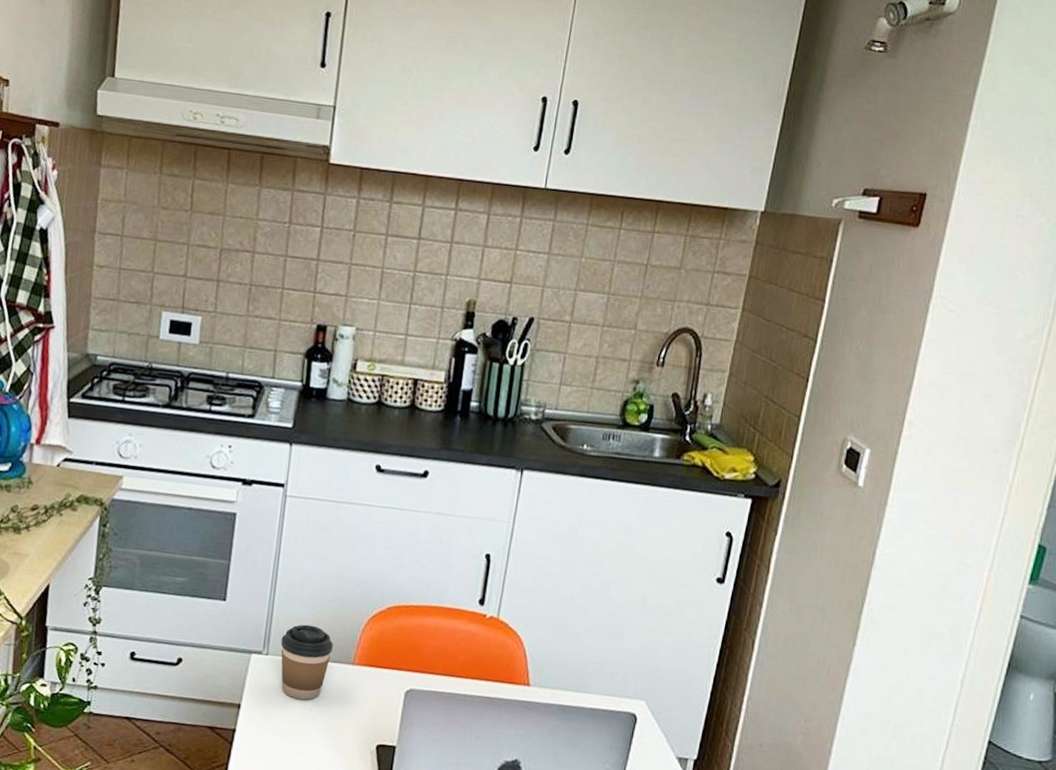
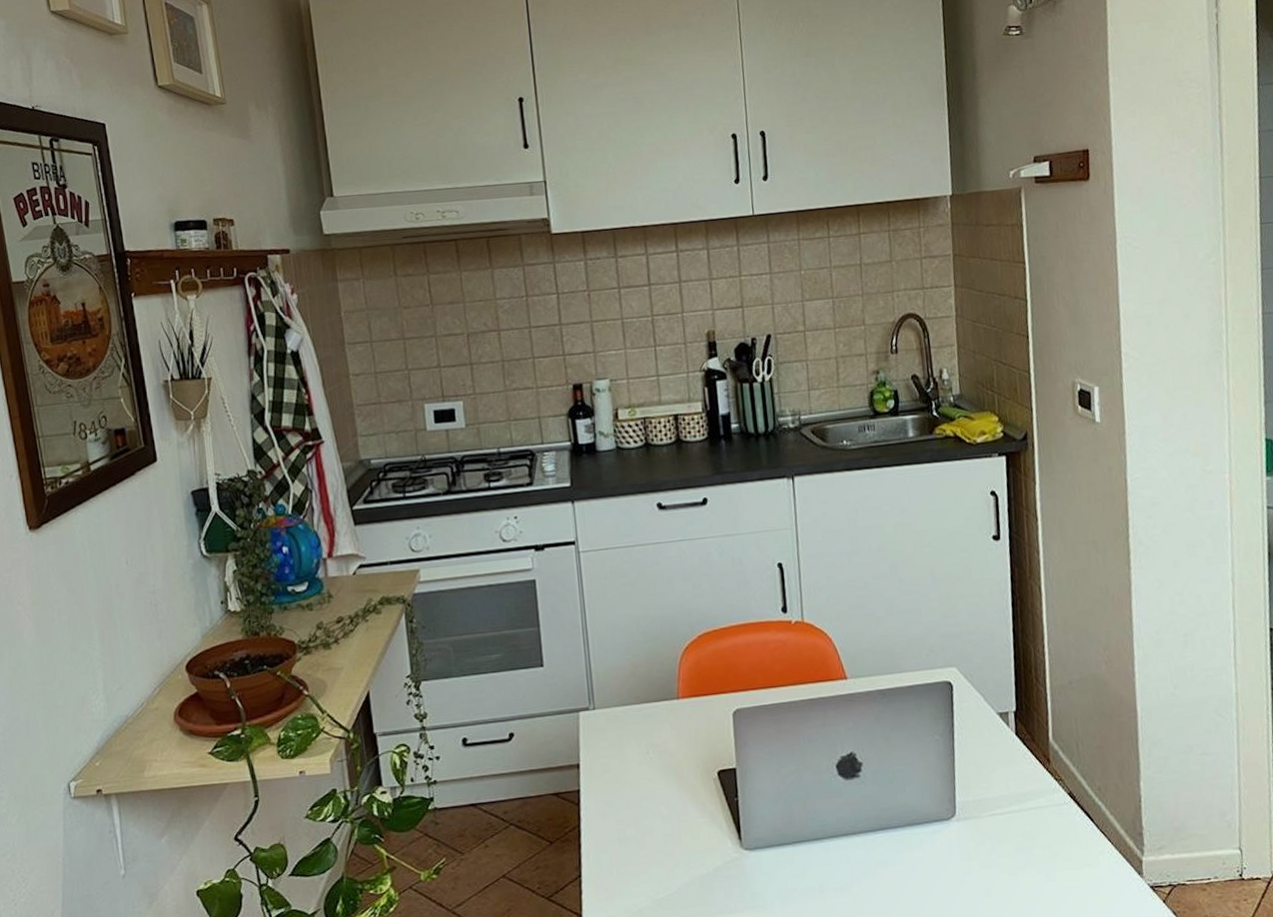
coffee cup: present [280,624,333,700] -> none [604,670,655,746]

